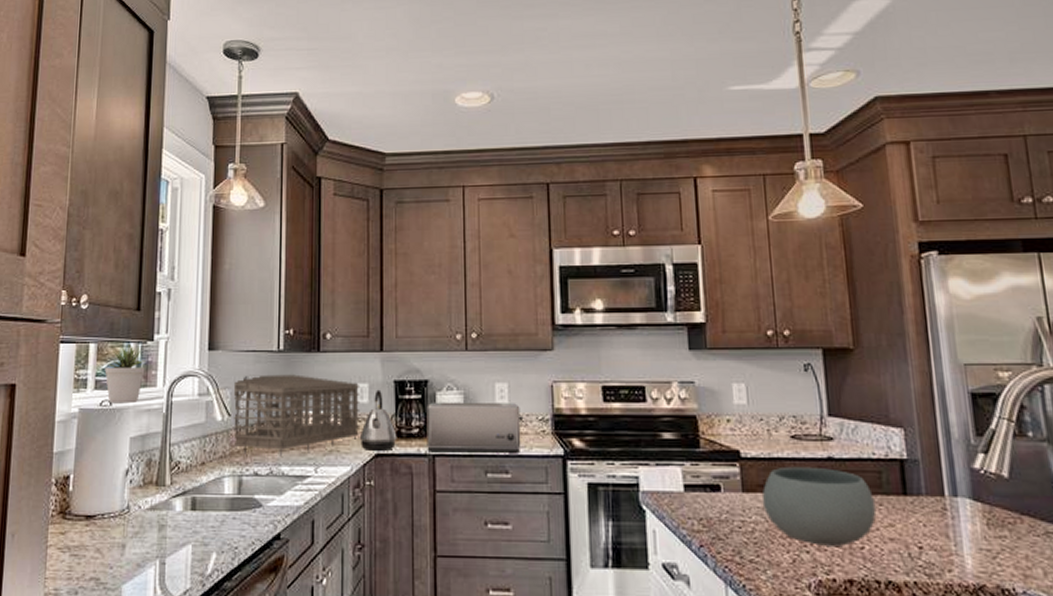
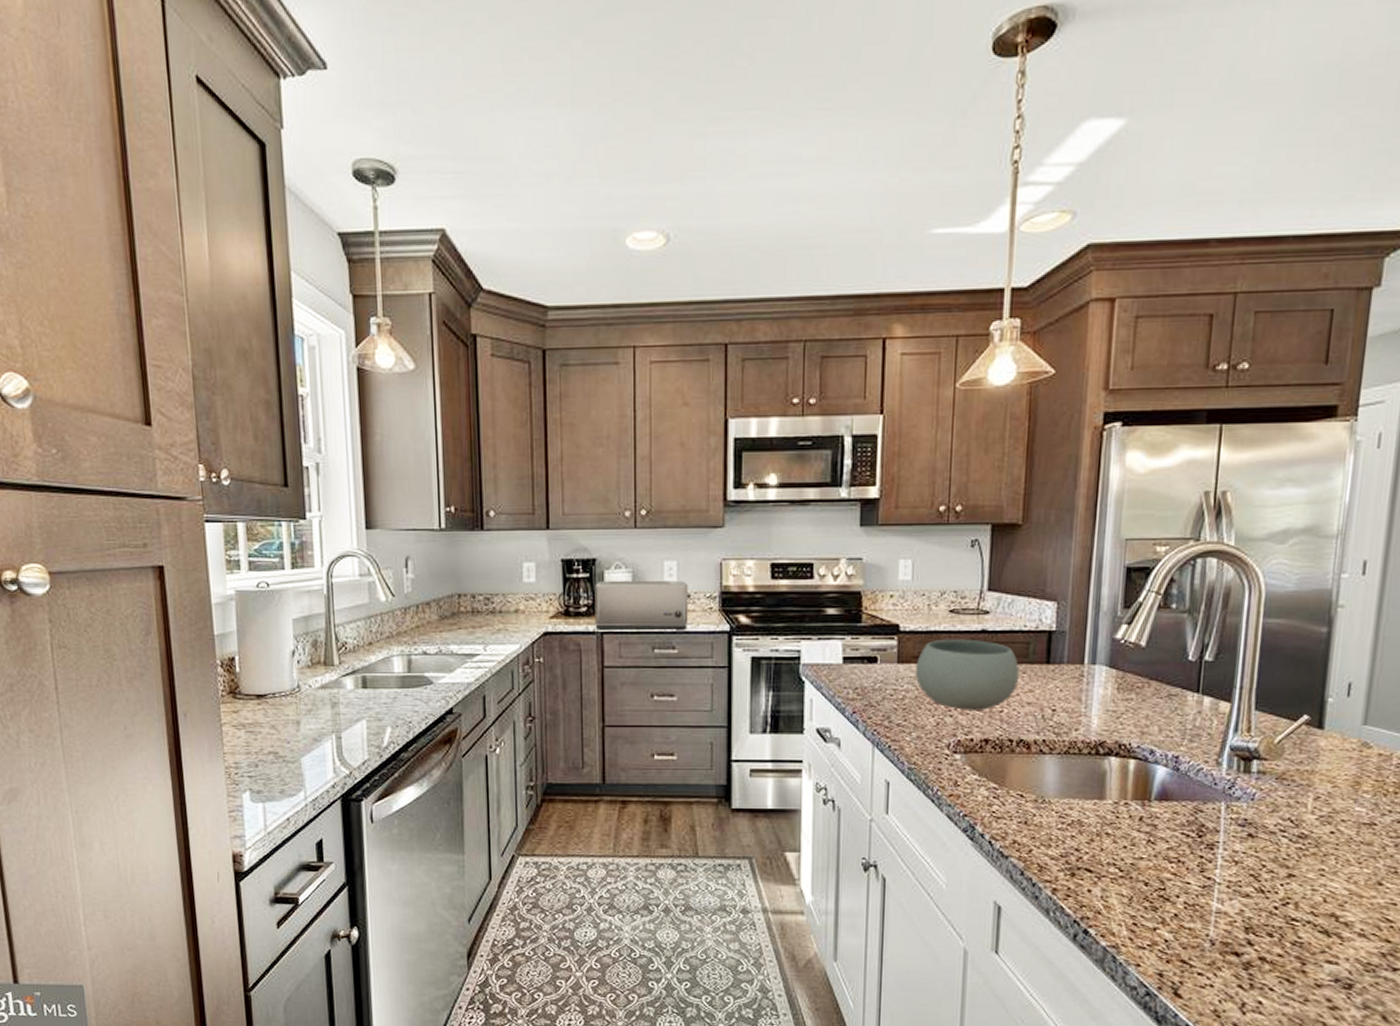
potted plant: present [104,344,146,404] -> none [257,523,301,585]
dish rack: present [230,374,361,456] -> none [395,554,528,636]
kettle: present [359,389,397,451] -> none [527,568,565,629]

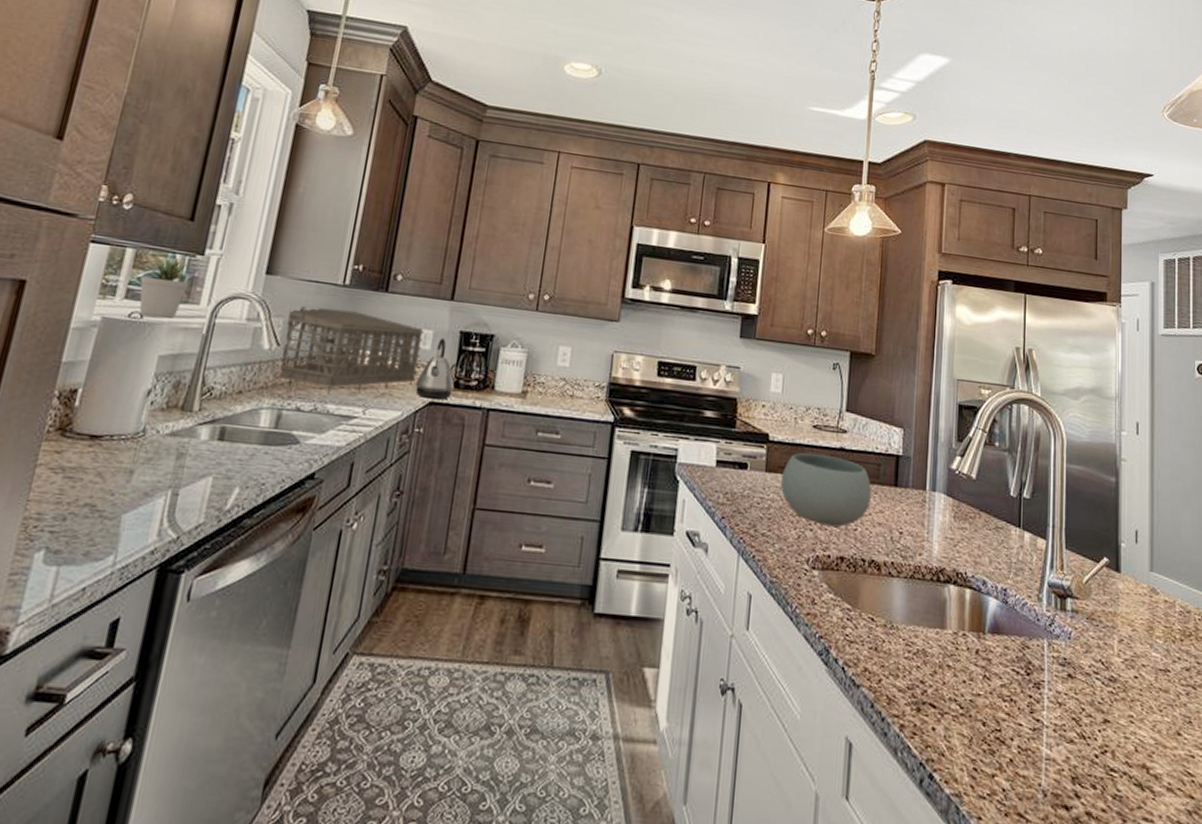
potted plant: none [257,523,301,585] -> present [139,255,191,320]
dish rack: none [395,554,528,636] -> present [274,307,425,394]
kettle: none [527,568,565,629] -> present [415,338,455,400]
toaster: present [594,580,692,630] -> none [482,356,582,416]

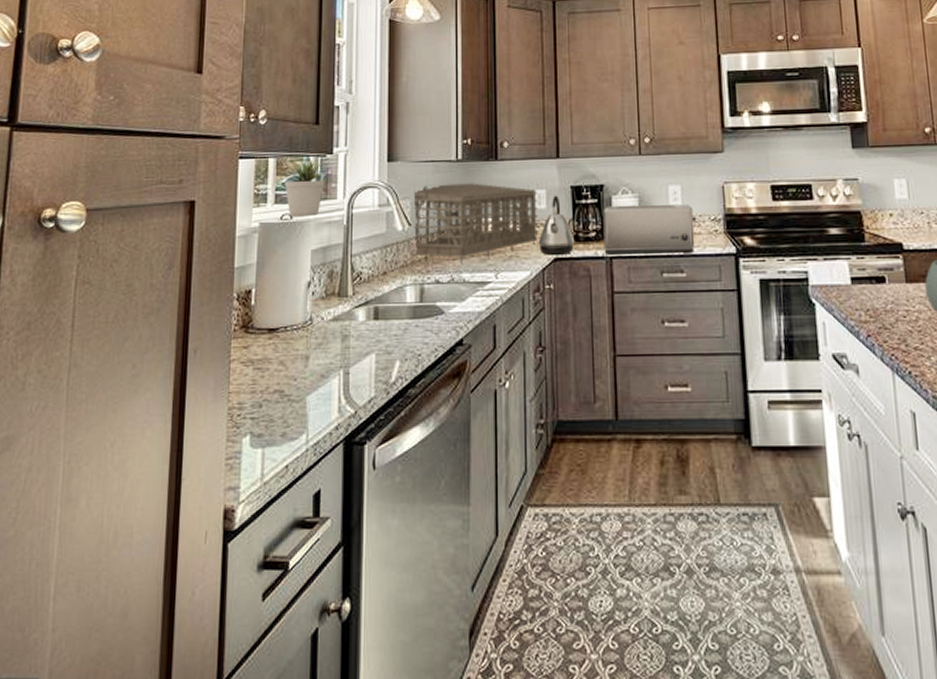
toaster: none [482,356,582,416] -> present [603,204,697,255]

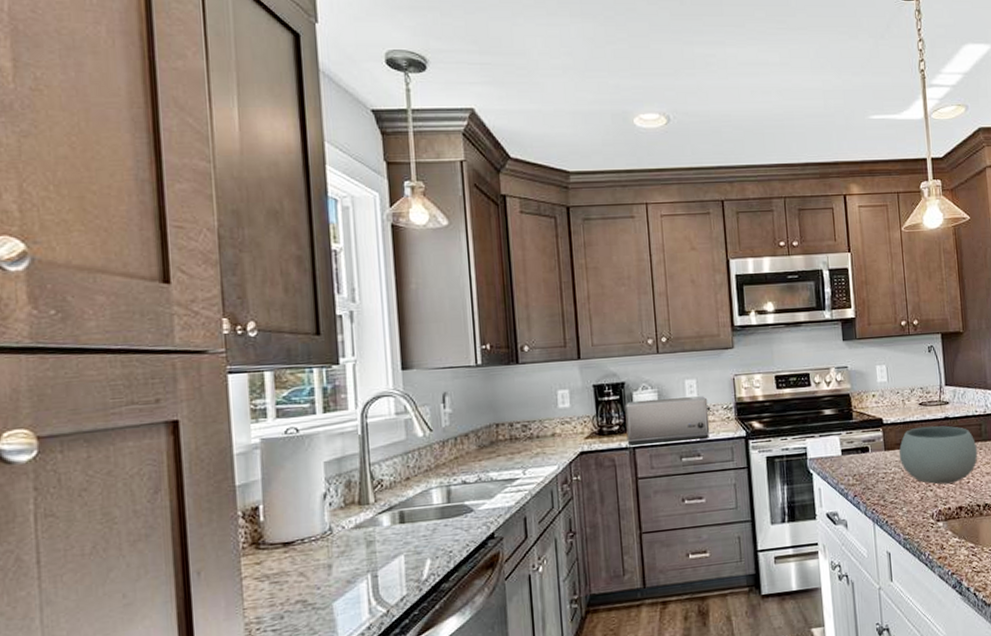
potted plant: present [284,158,325,217] -> none [285,370,333,431]
dish rack: present [411,183,539,264] -> none [432,386,564,466]
kettle: present [538,195,575,255] -> none [563,394,600,450]

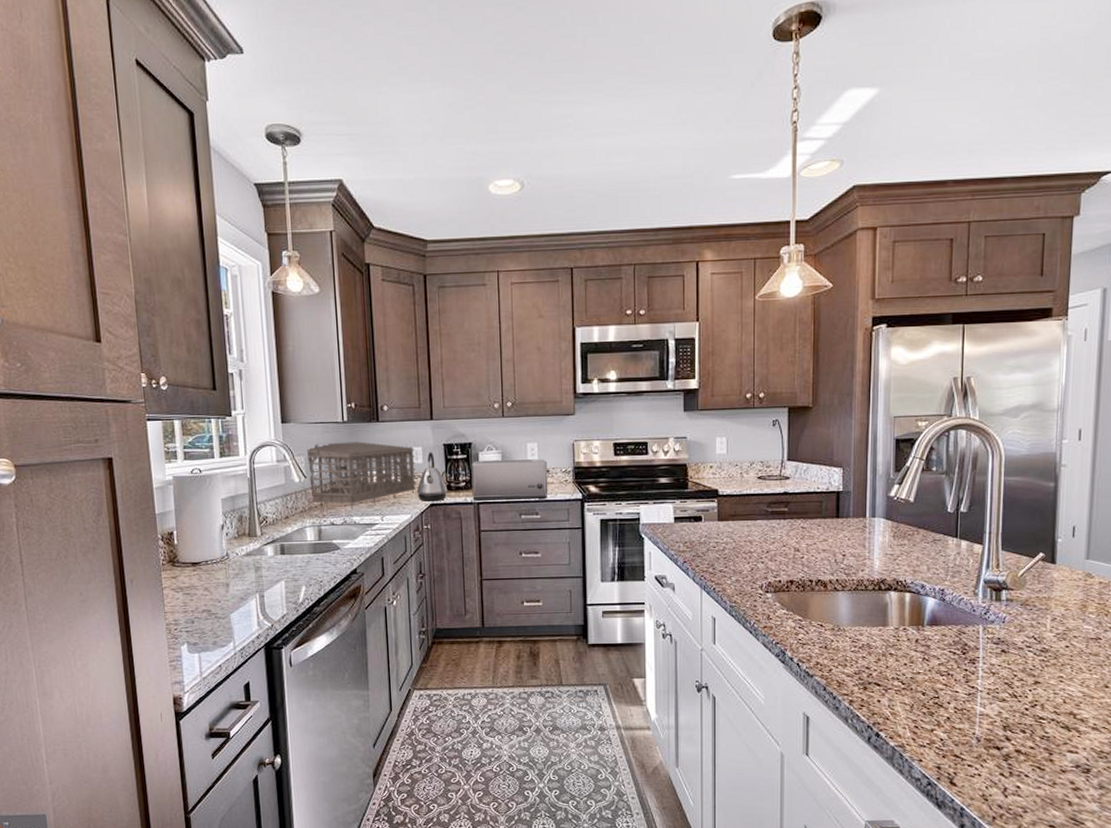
dish rack: none [432,386,564,466] -> present [306,441,417,509]
kettle: none [563,394,600,450] -> present [416,452,448,501]
bowl: present [898,425,978,485] -> none [732,500,816,557]

